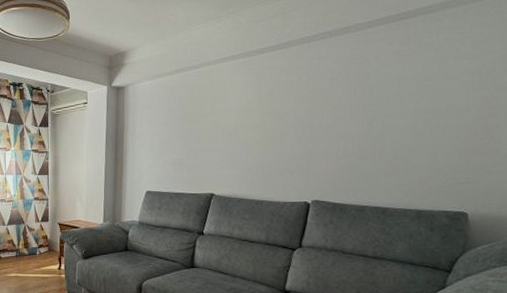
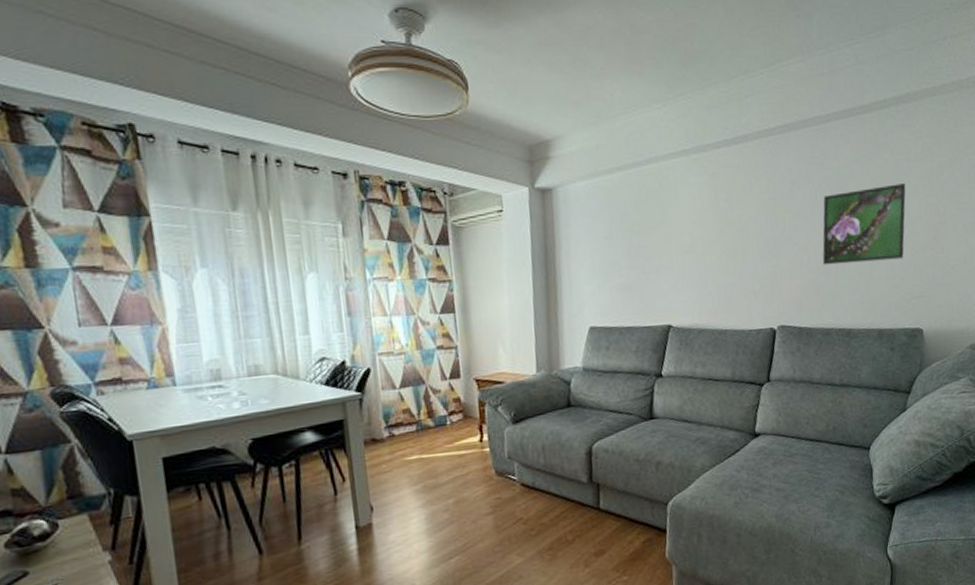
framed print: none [359,79,452,151] -> present [822,183,906,265]

